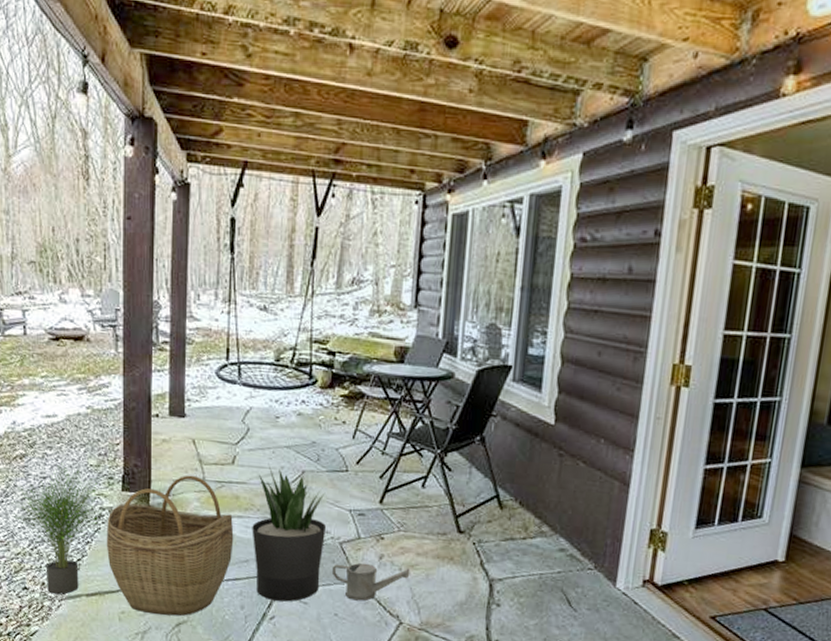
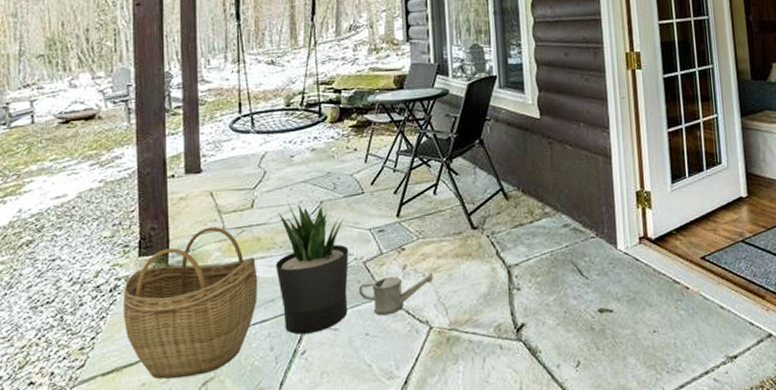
potted plant: present [11,463,104,595] -> none [16,241,120,383]

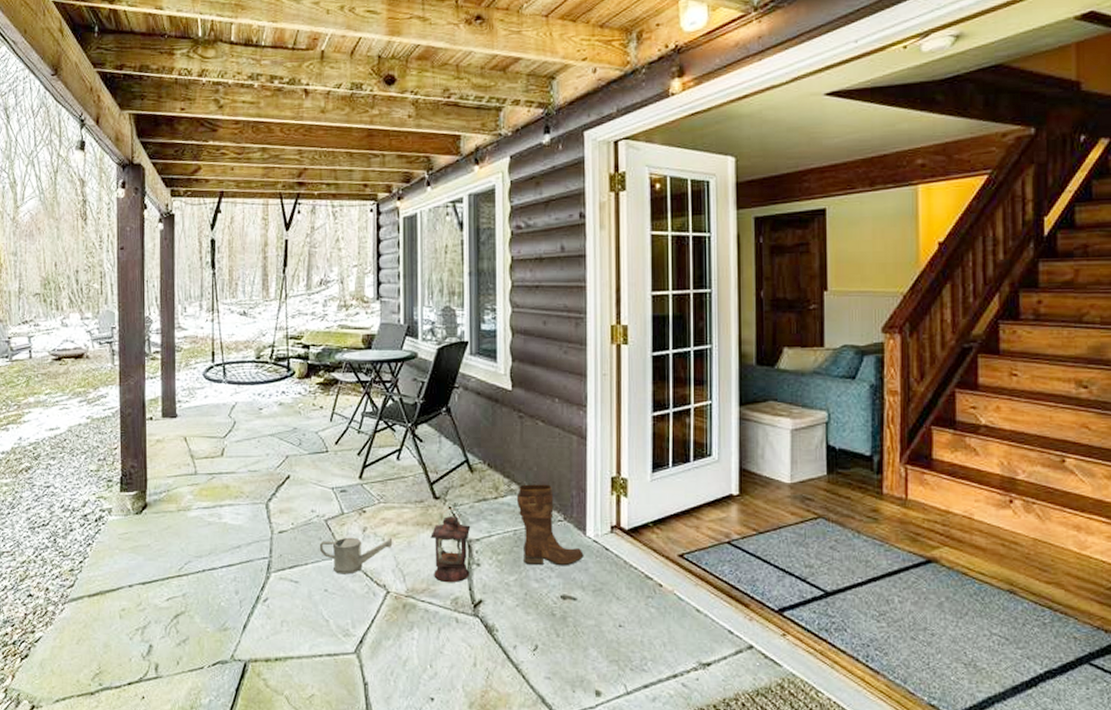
woven basket: present [122,226,258,379] -> none [106,470,226,608]
planter: present [275,200,349,335] -> none [242,452,312,583]
candle lantern: none [470,236,511,311] -> present [430,508,471,582]
boot: none [550,204,617,284] -> present [516,484,584,566]

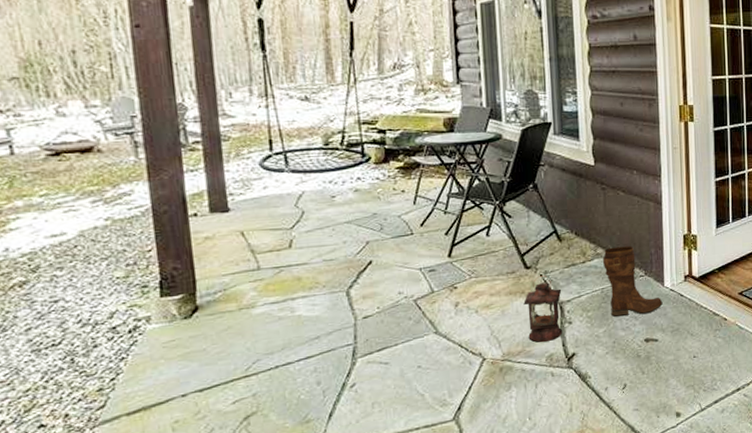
watering can: present [319,537,393,575] -> none [409,309,487,350]

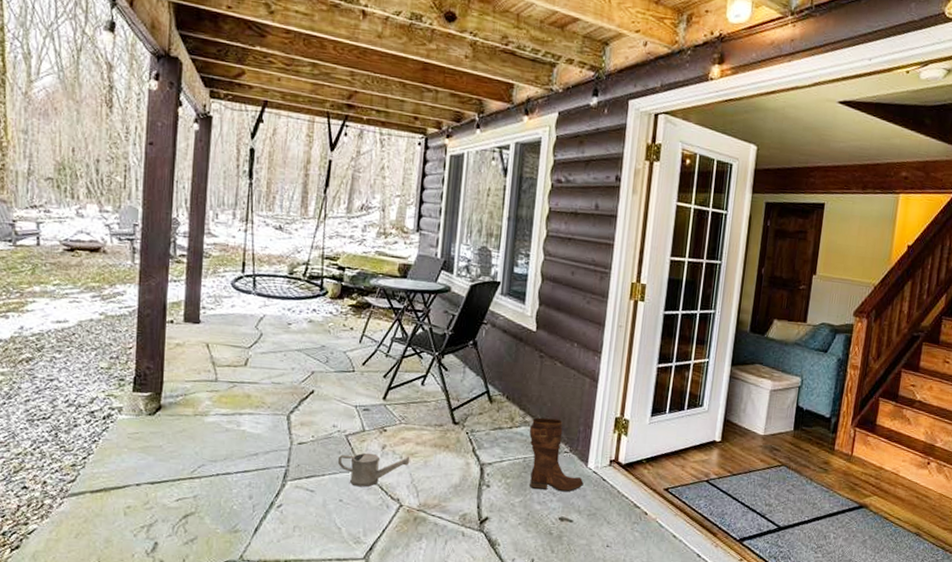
watering can: none [409,309,487,350] -> present [337,452,410,487]
candle lantern: present [523,275,563,343] -> none [446,433,485,500]

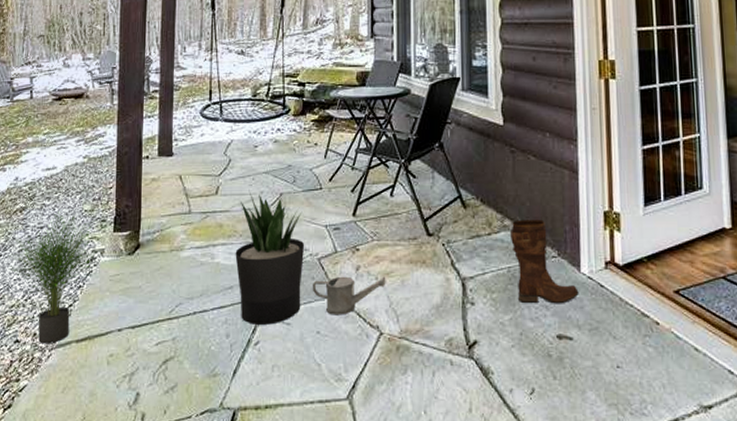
potted plant: none [14,366,114,493] -> present [8,211,97,344]
planter: none [262,365,334,491] -> present [235,190,305,325]

